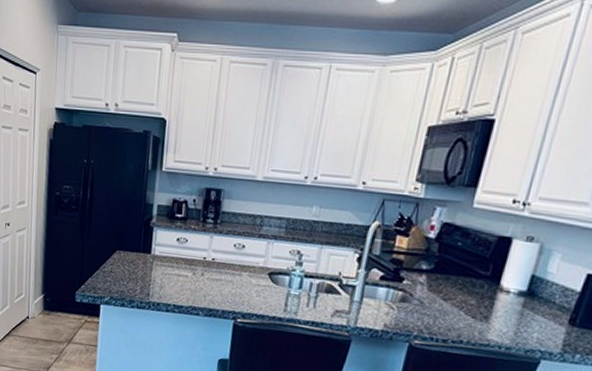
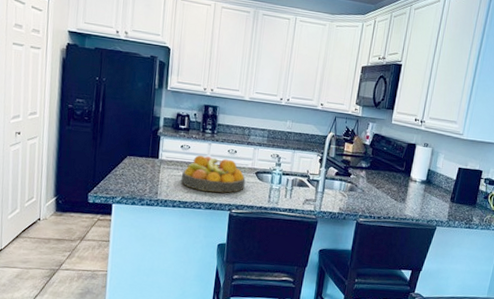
fruit bowl: none [176,250,255,298] -> present [180,155,246,193]

